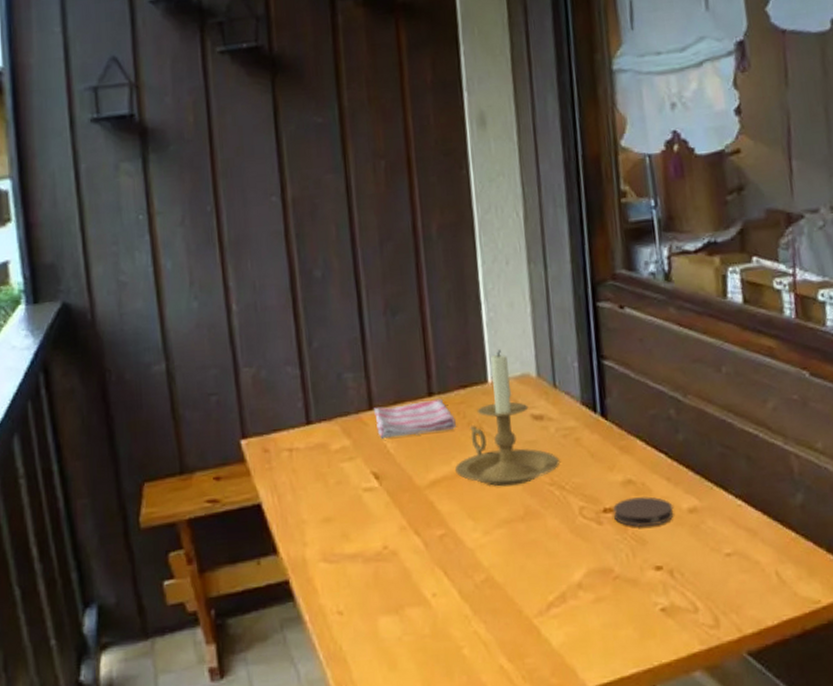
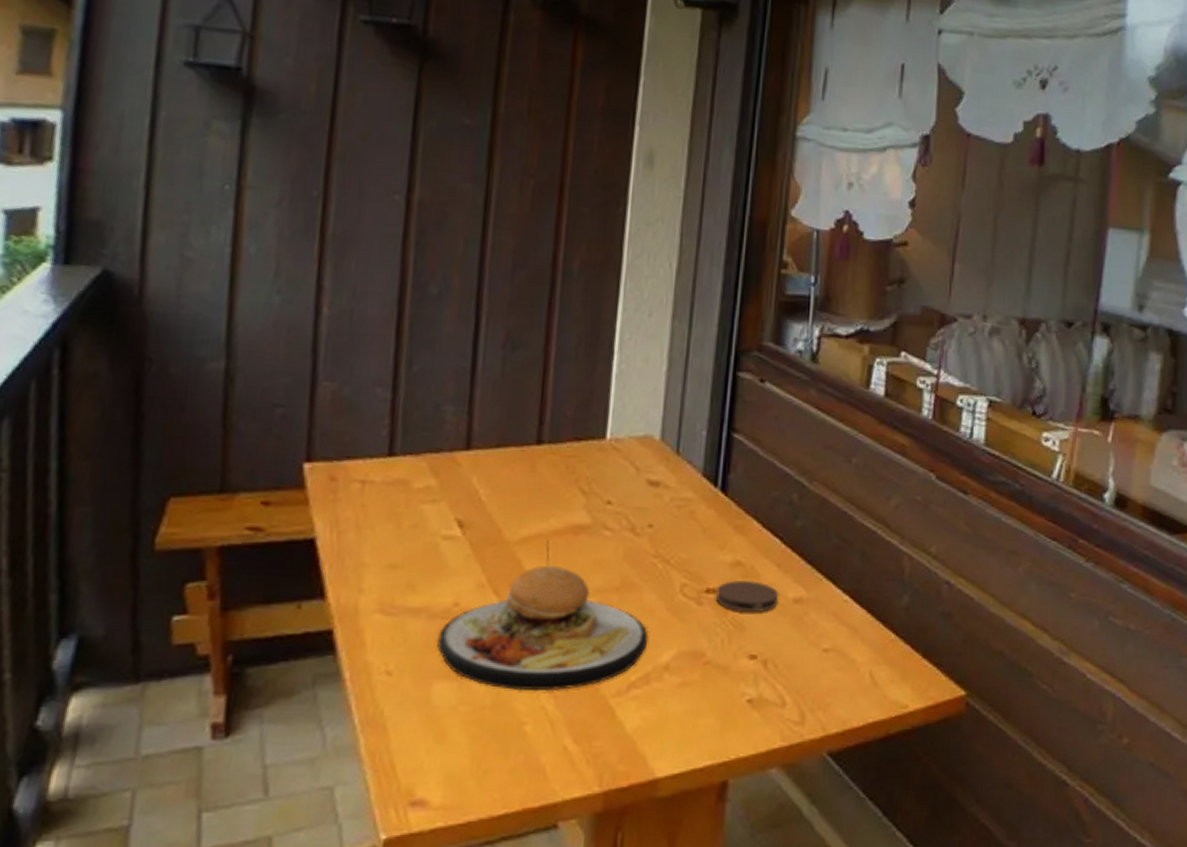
dish towel: present [374,398,456,439] -> none [471,448,563,485]
plate: none [374,481,559,619] -> present [436,540,649,692]
candle holder: present [455,350,559,487] -> none [553,405,668,553]

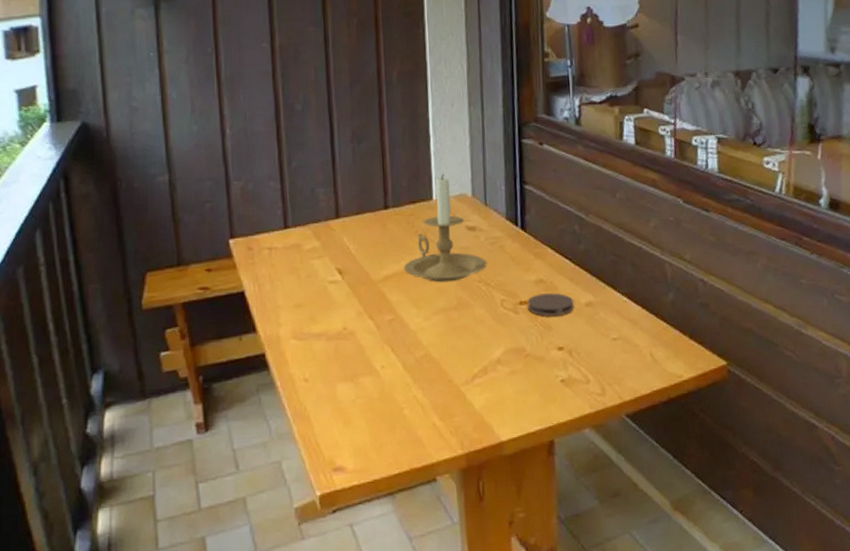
plate: present [436,540,649,692] -> none [335,277,483,386]
candle holder: none [553,405,668,553] -> present [404,174,487,282]

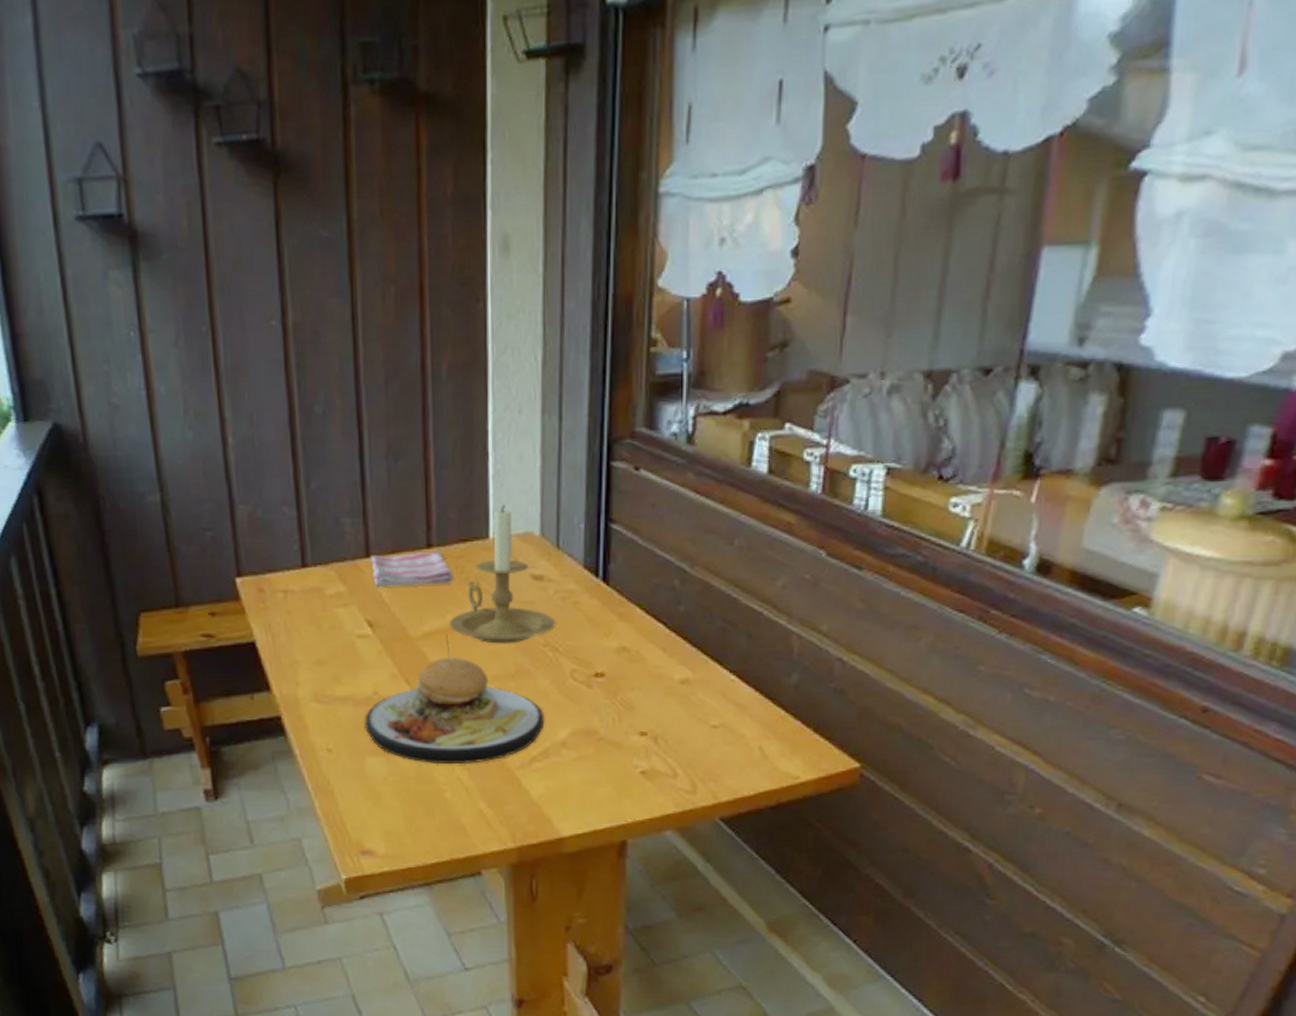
plate: none [335,277,483,386] -> present [363,635,545,765]
dish towel: none [340,211,406,242] -> present [371,551,453,587]
coaster: present [526,293,574,317] -> none [604,665,665,694]

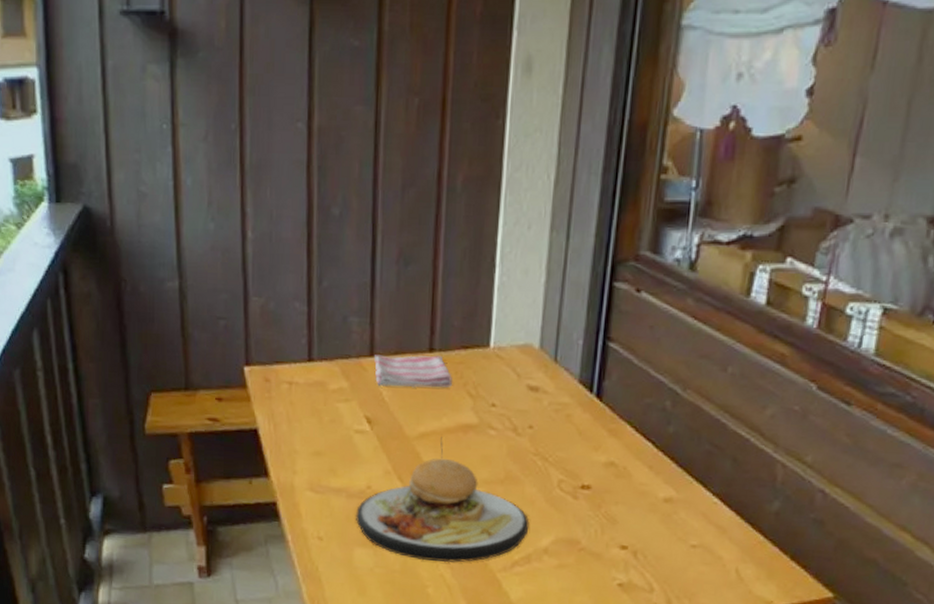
candle holder: present [450,505,555,644] -> none [445,316,547,450]

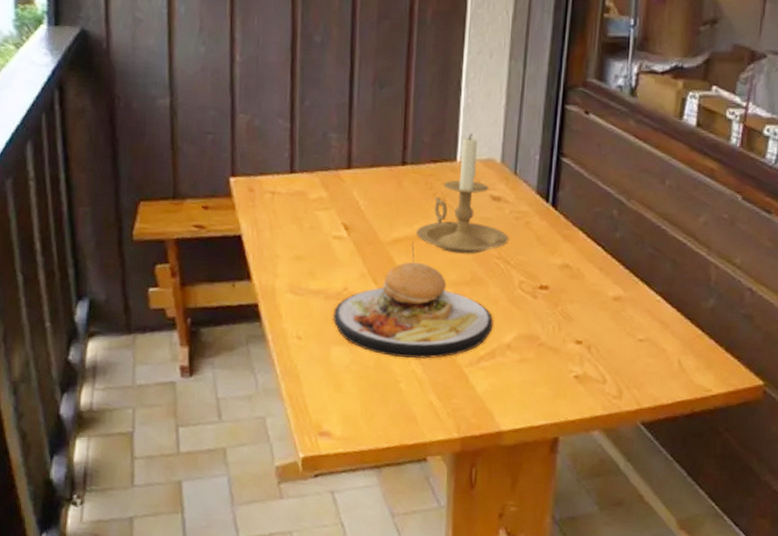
dish towel: present [374,355,452,388] -> none [352,167,423,198]
candle holder: none [445,316,547,450] -> present [416,133,509,254]

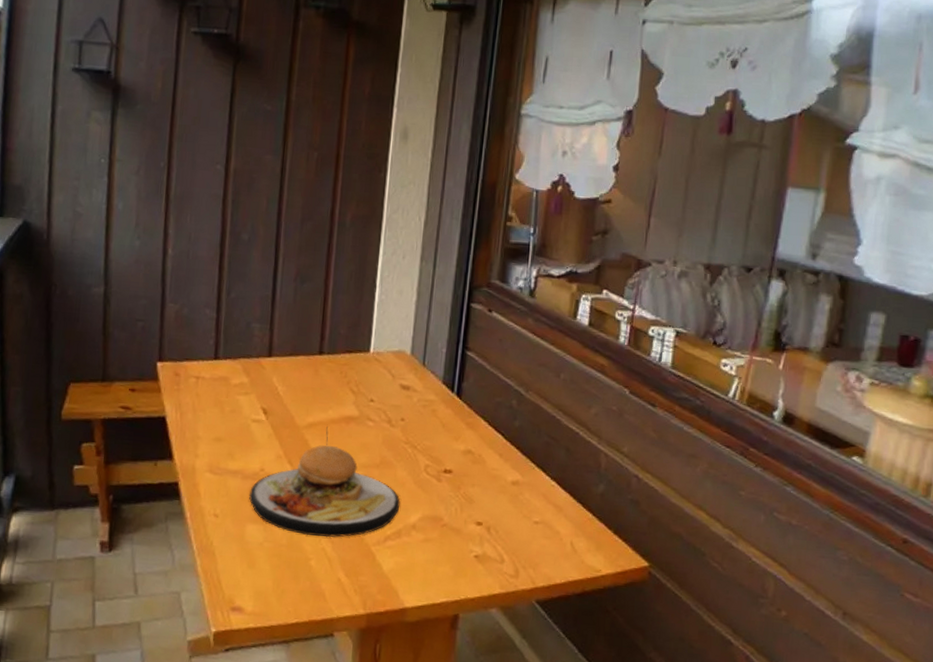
candle holder: present [416,133,509,254] -> none [331,327,416,439]

